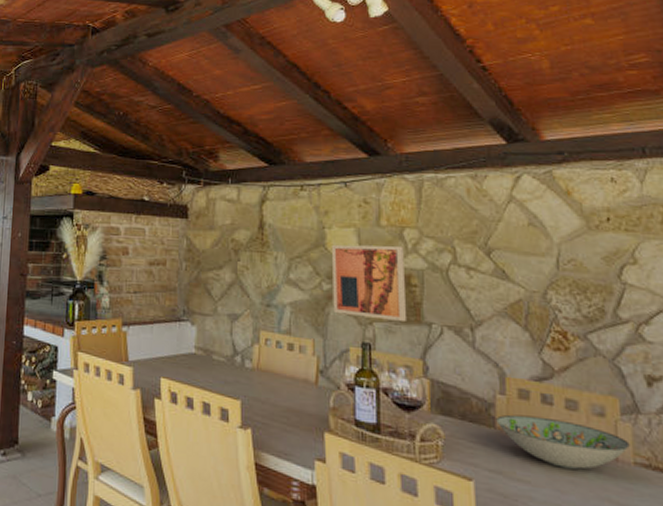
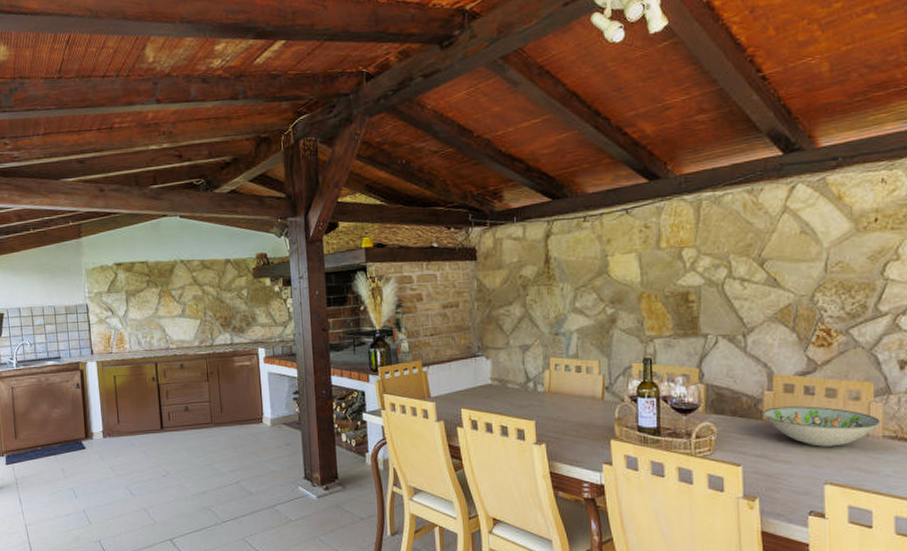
wall art: present [332,244,408,321] -> none [615,265,685,336]

